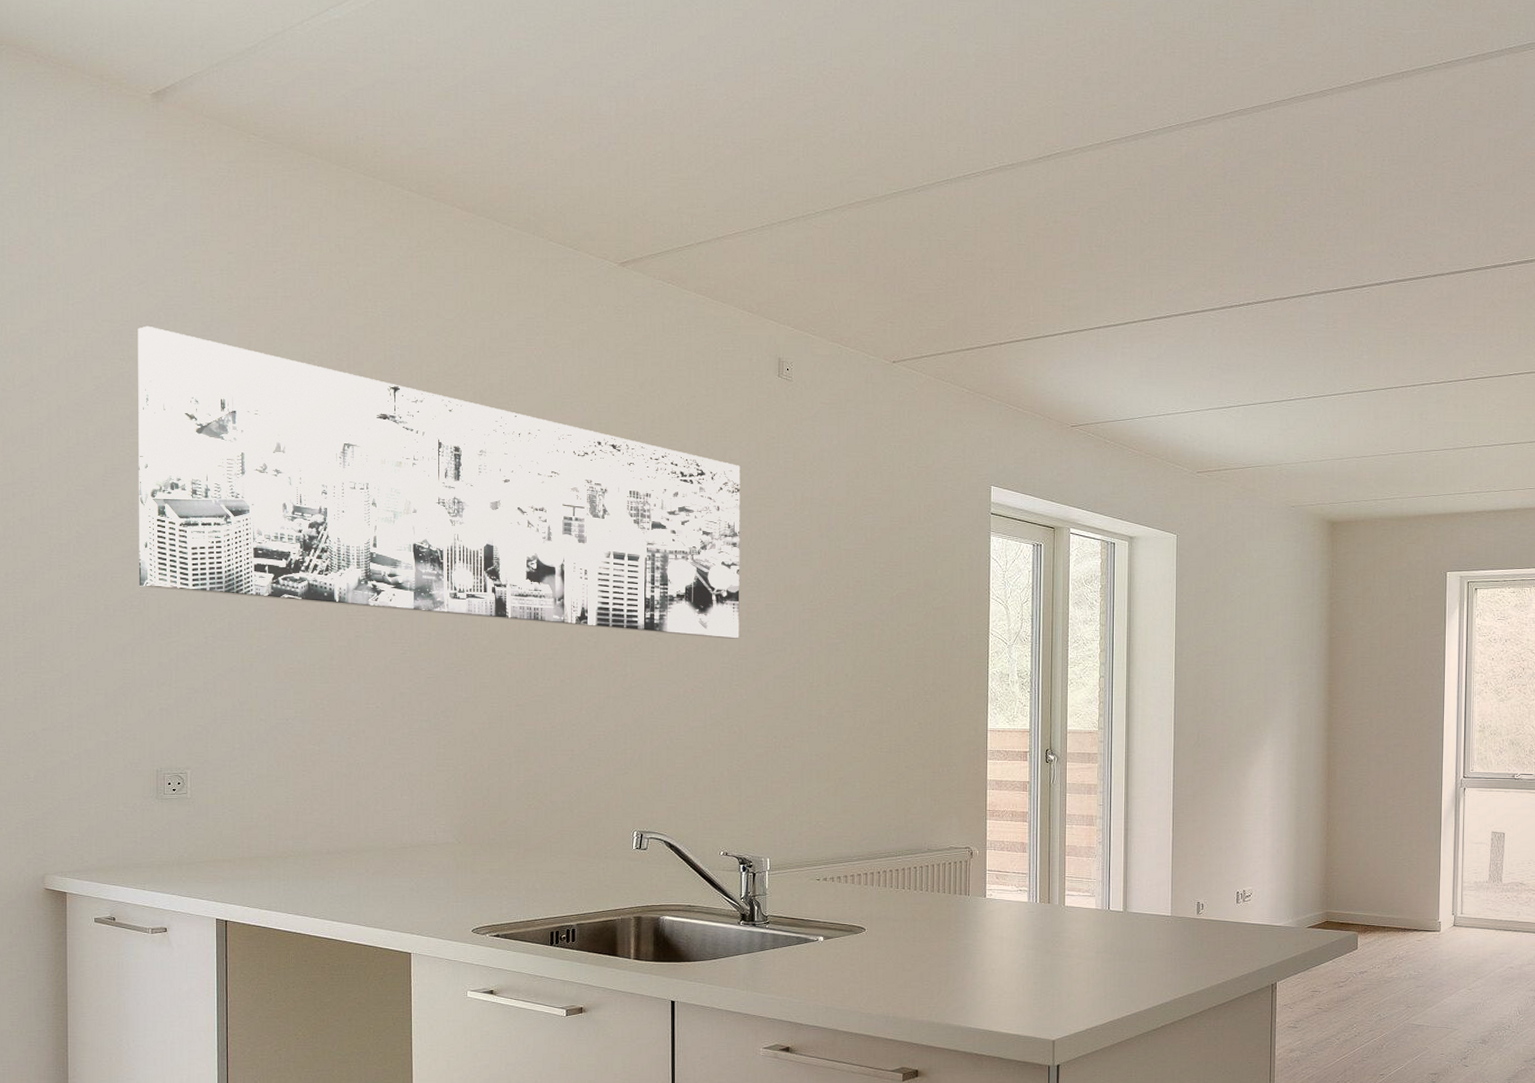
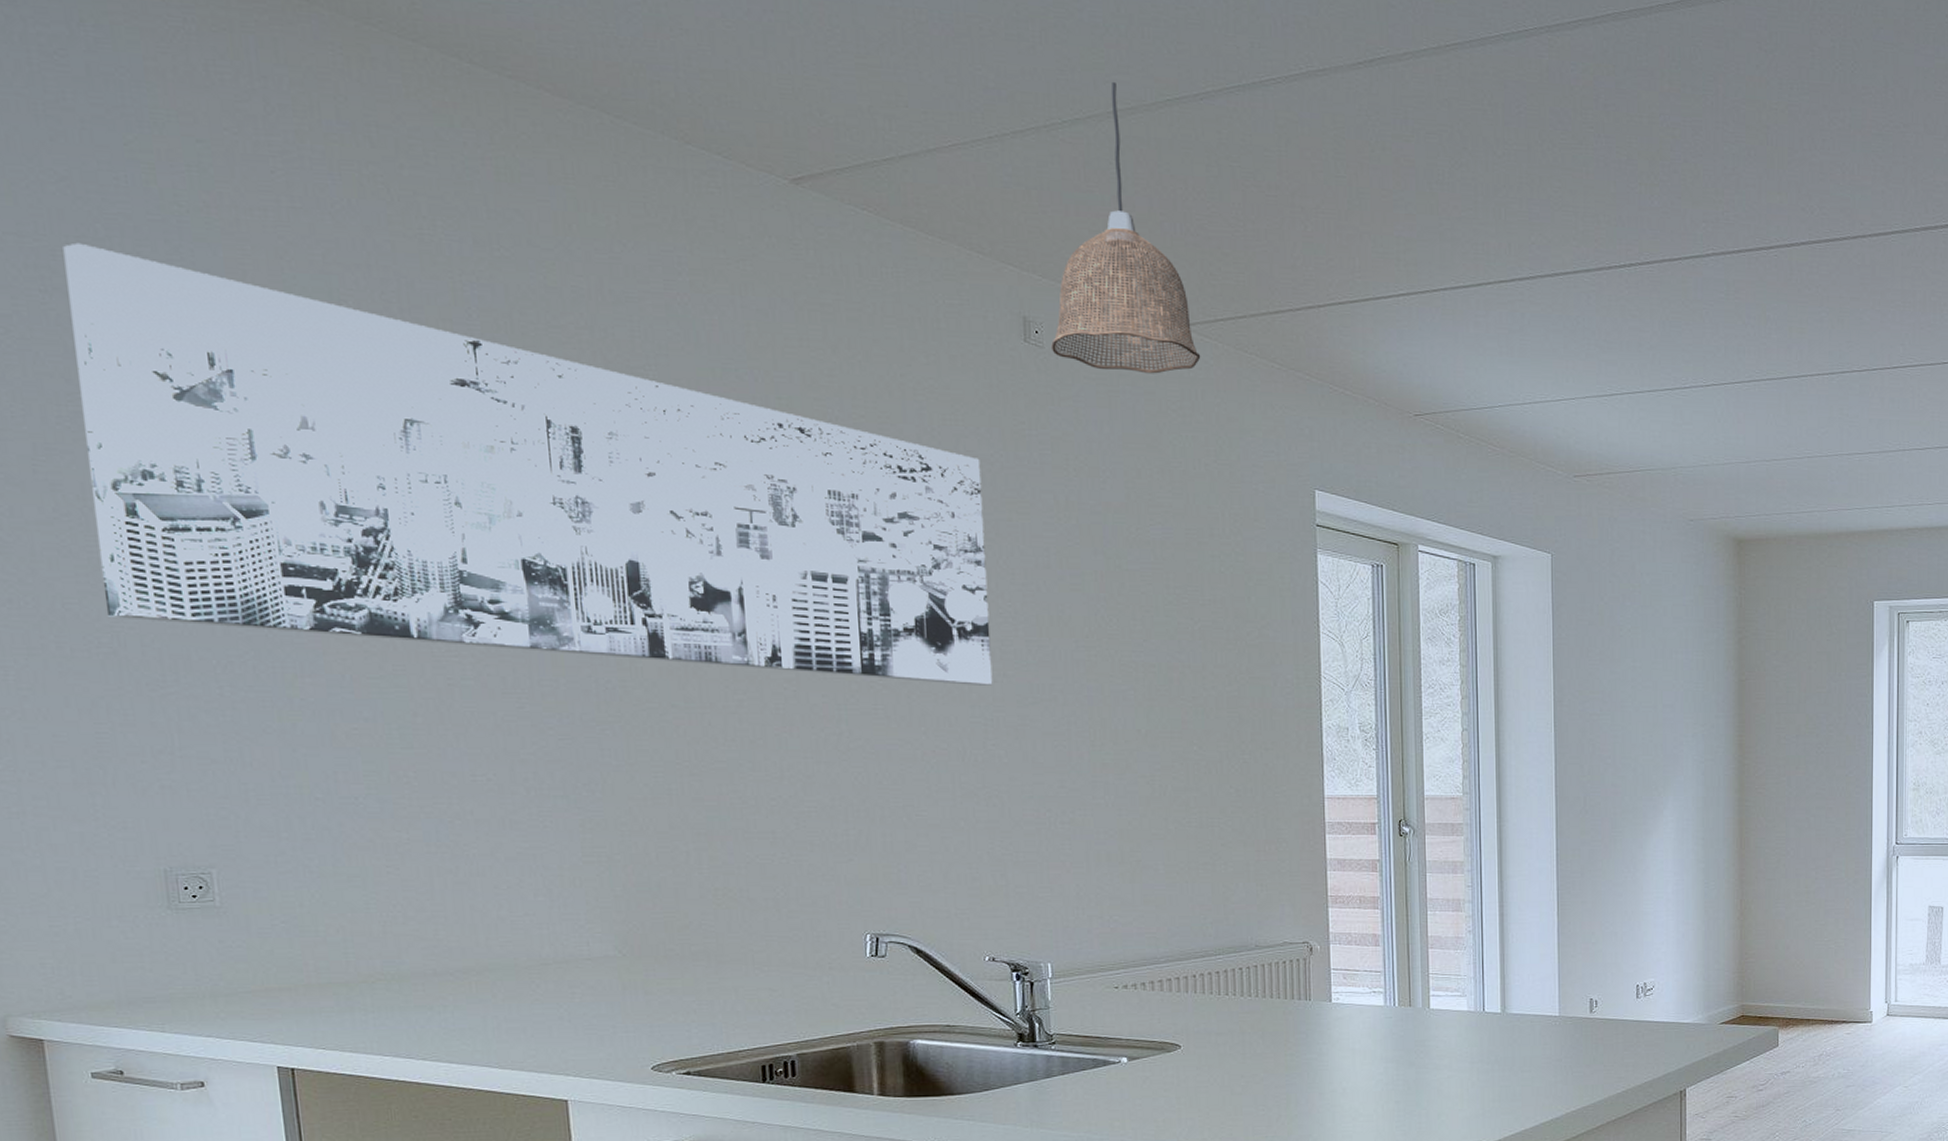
pendant lamp: none [798,181,909,399] -> present [1051,81,1201,374]

